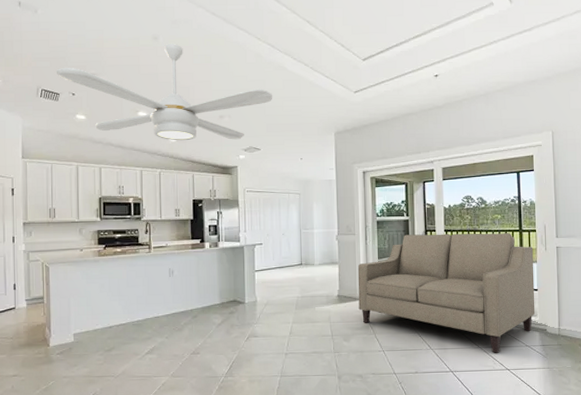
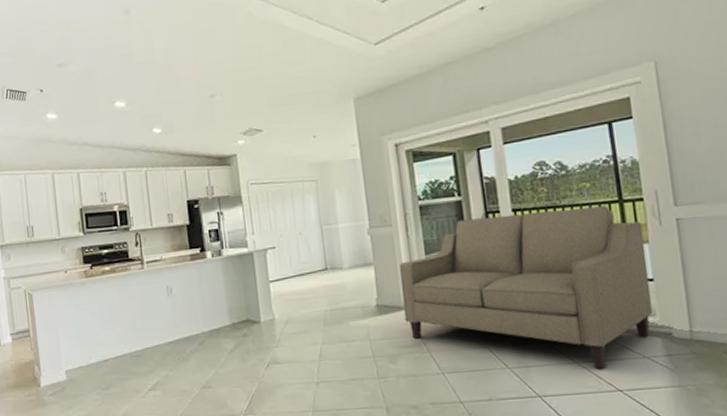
ceiling fan: present [56,44,273,141] -> none [20,15,273,132]

